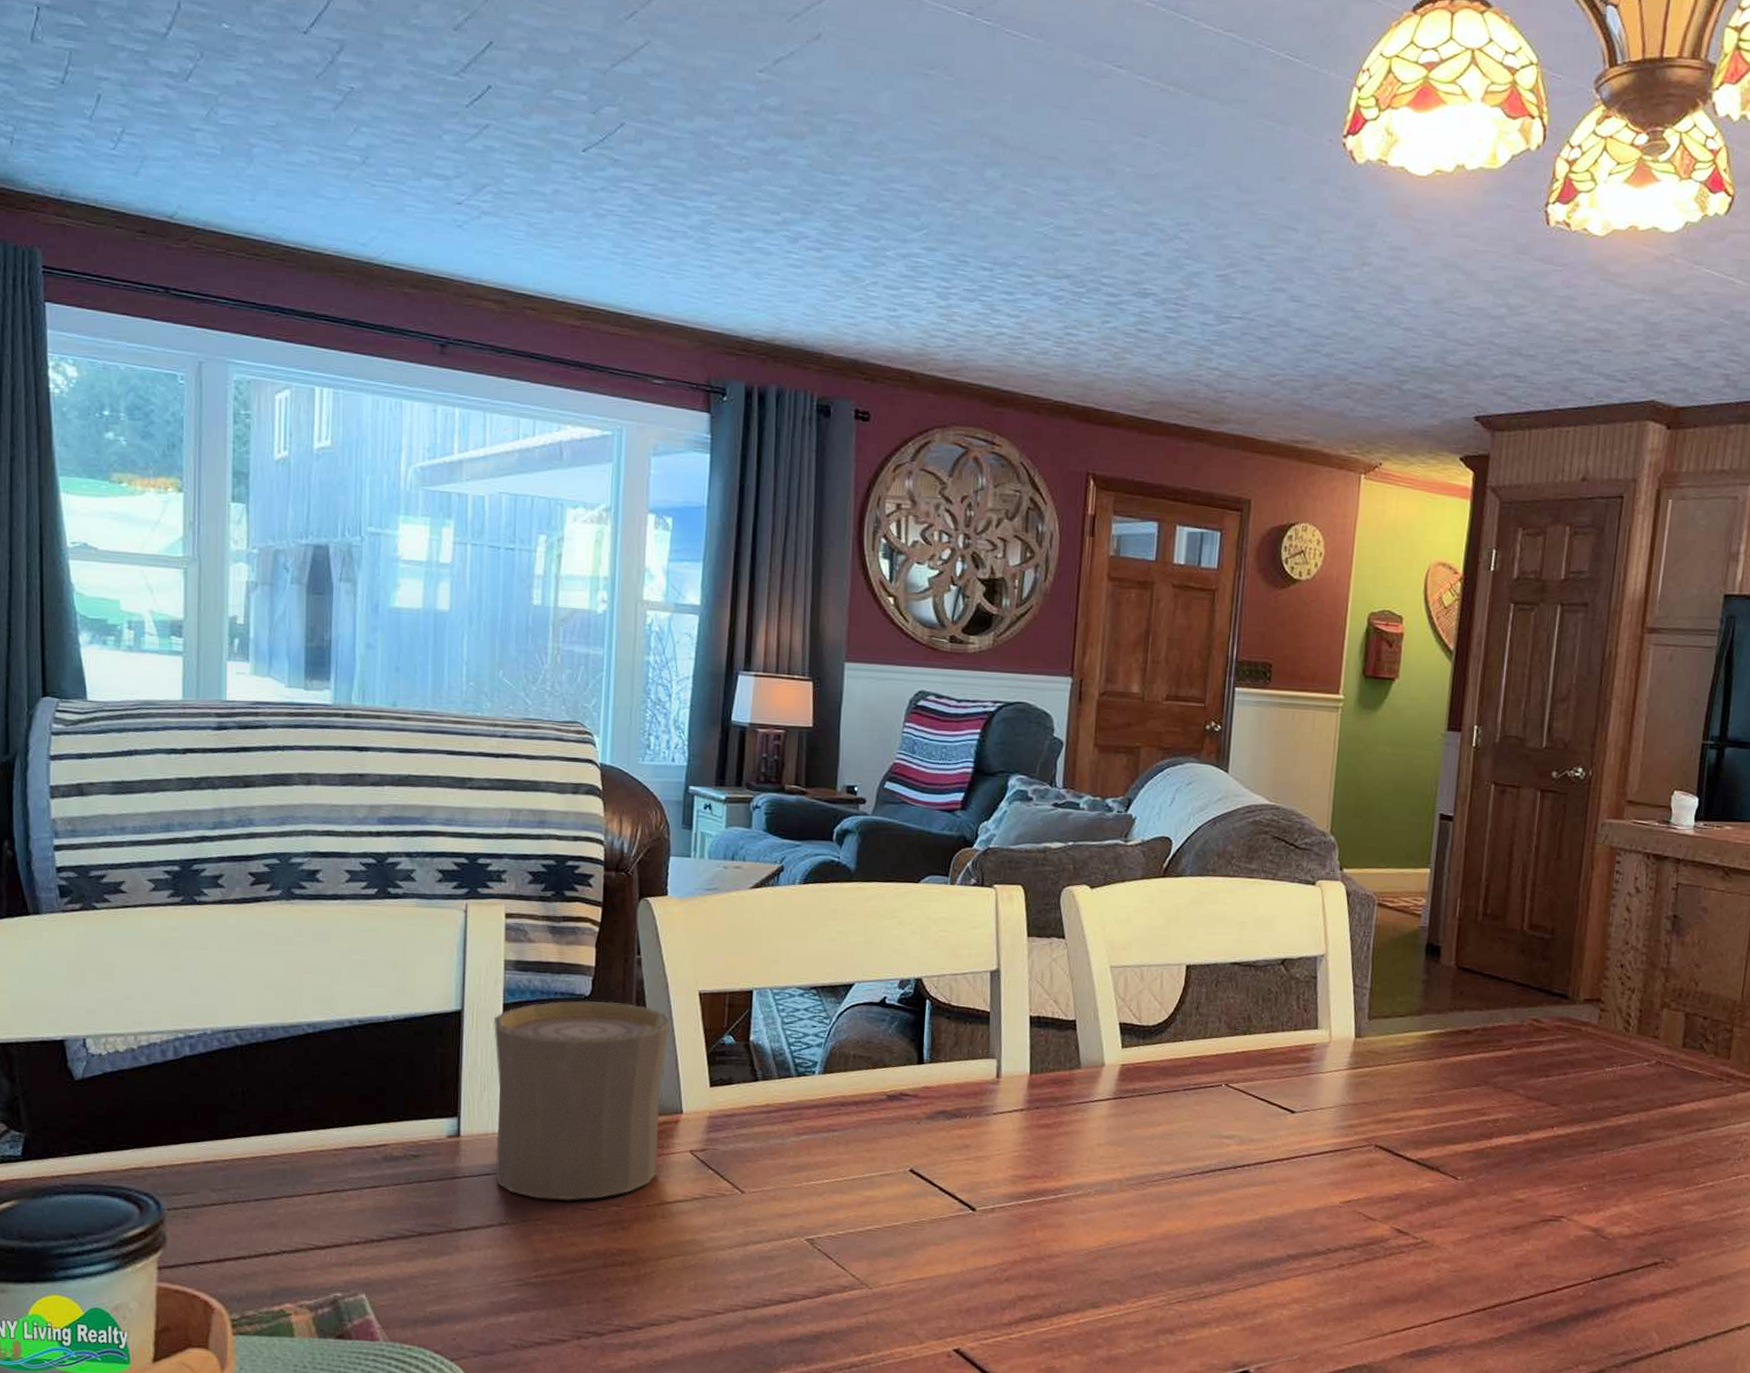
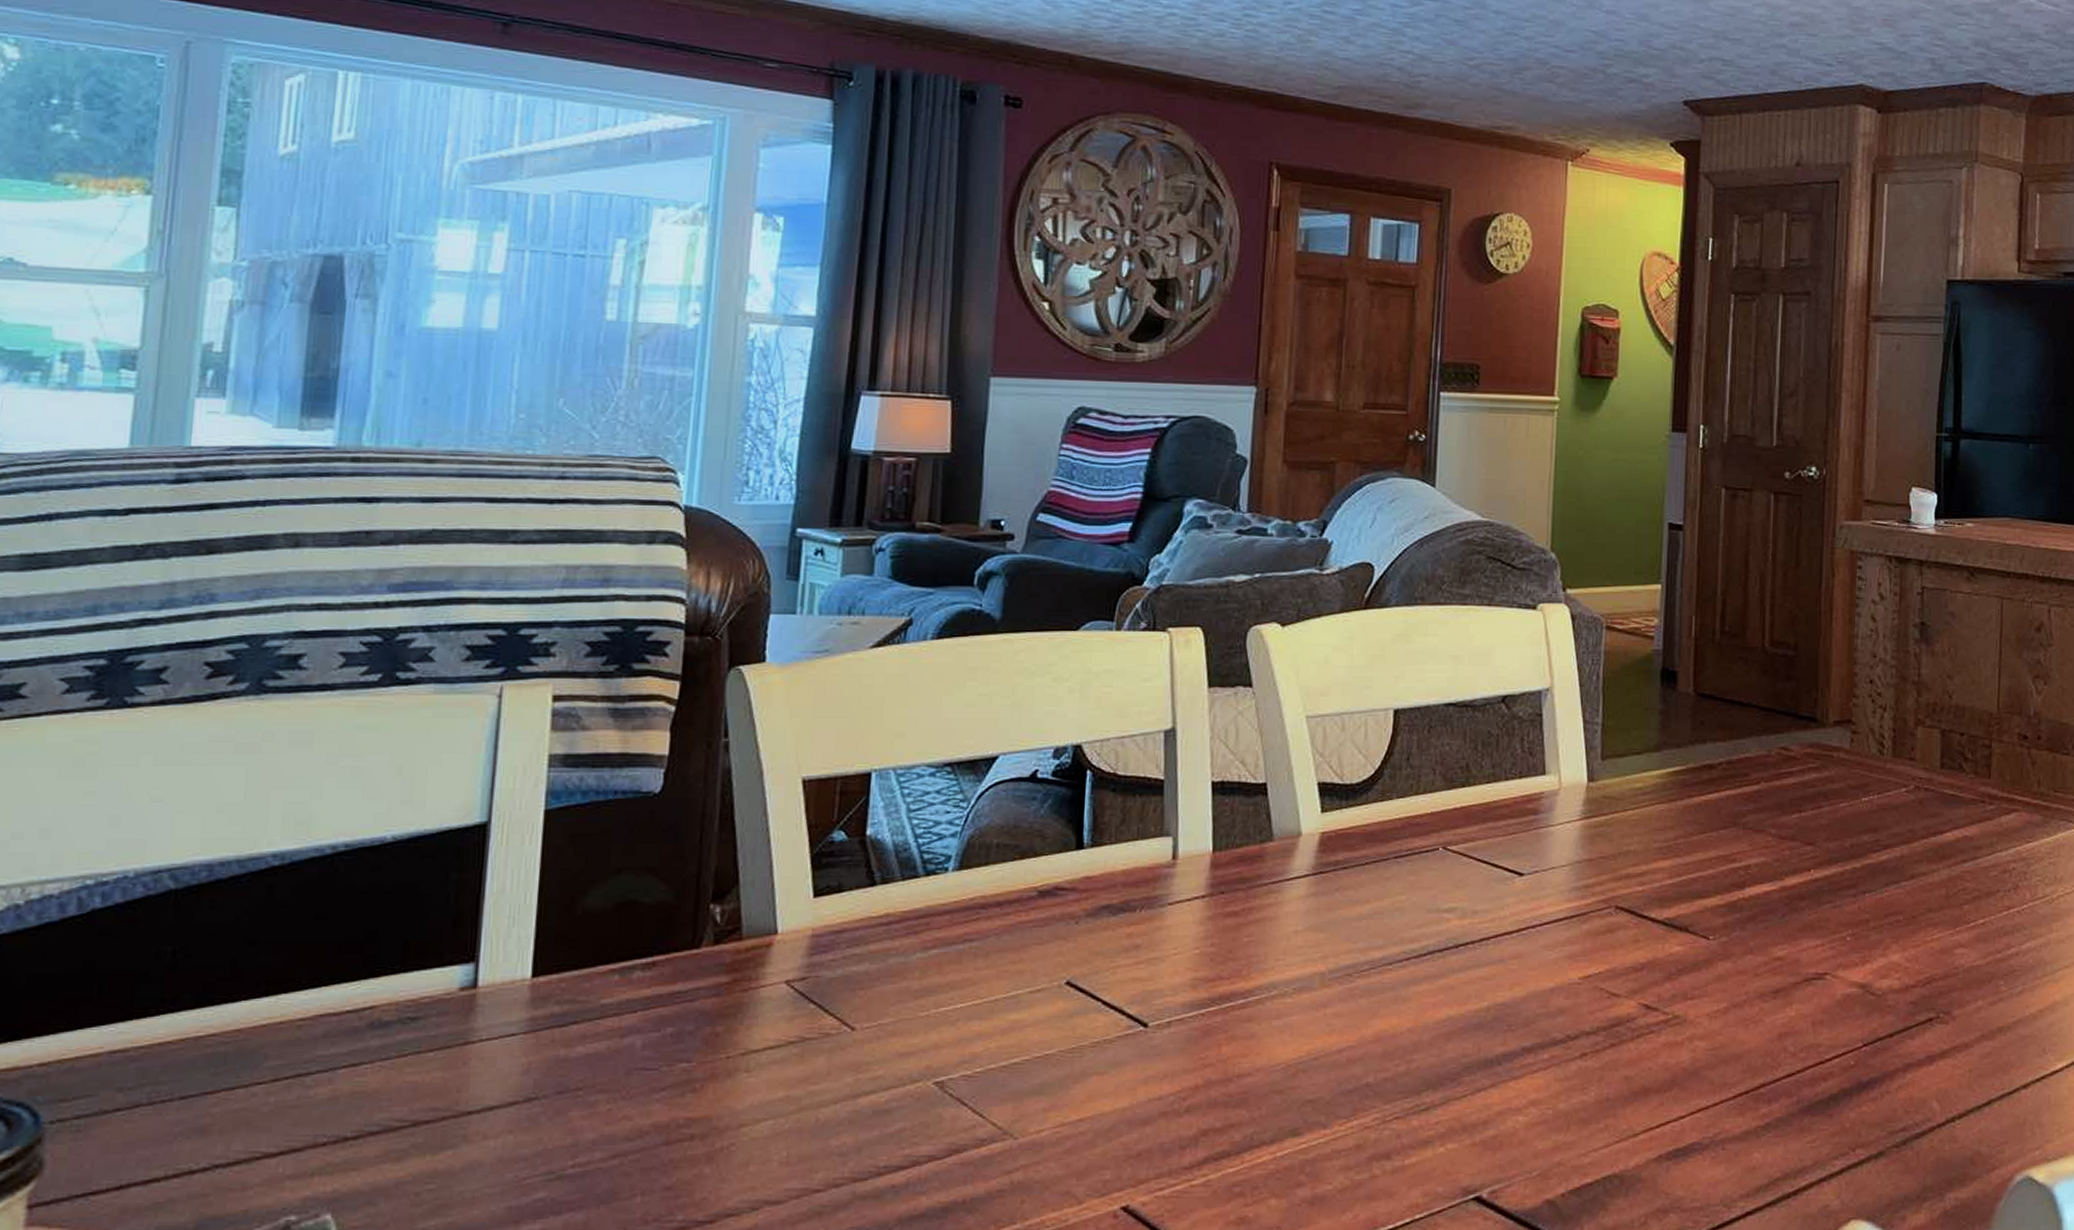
cup: present [494,1001,671,1201] -> none [523,798,765,1061]

